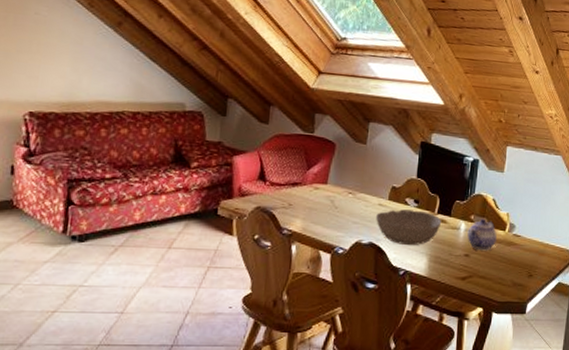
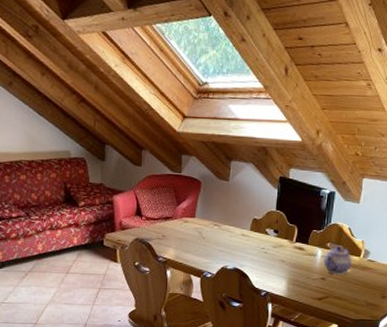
bowl: present [376,209,442,246] -> none [239,239,300,271]

